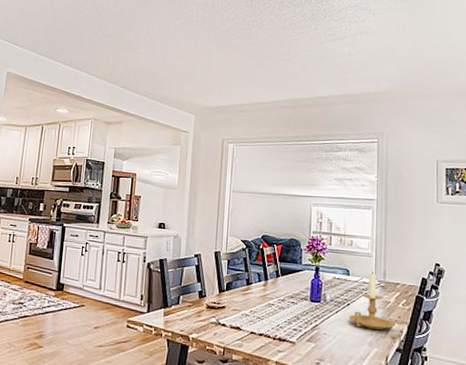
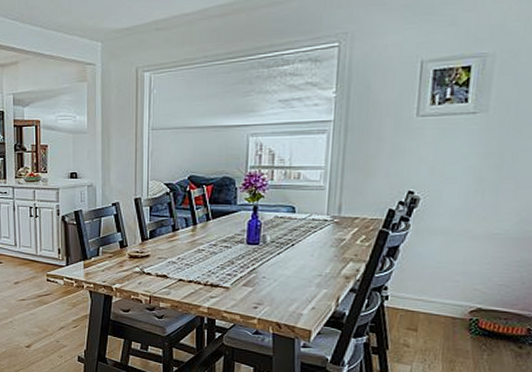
candle holder: present [349,271,396,330] -> none [293,206,352,270]

